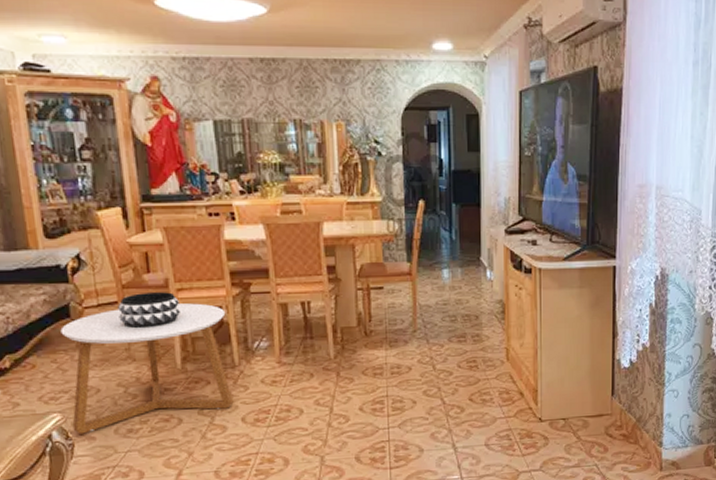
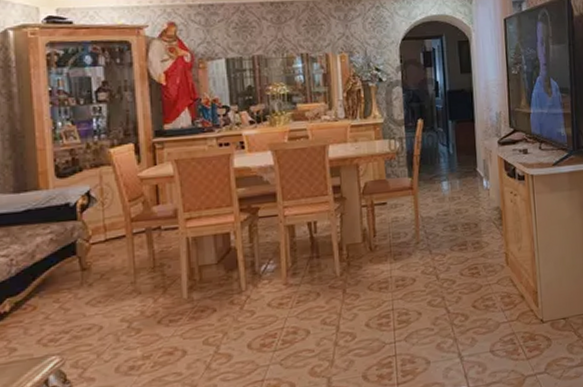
coffee table: present [60,303,234,434] -> none [65,231,240,376]
decorative bowl: present [118,292,181,329] -> none [125,222,189,262]

